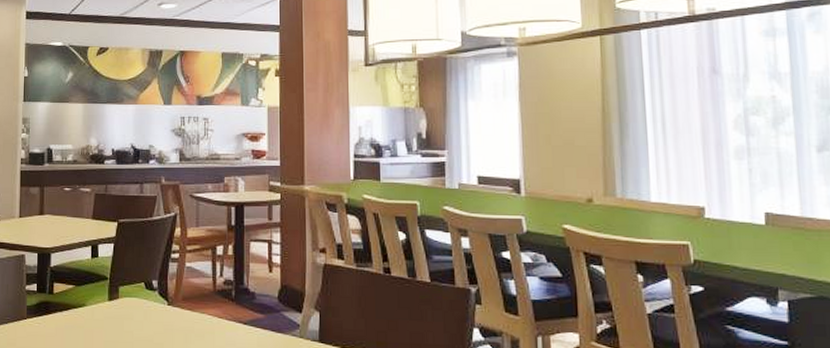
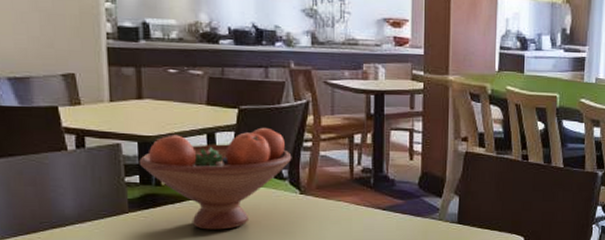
fruit bowl: none [37,239,162,339] -> present [138,127,292,230]

